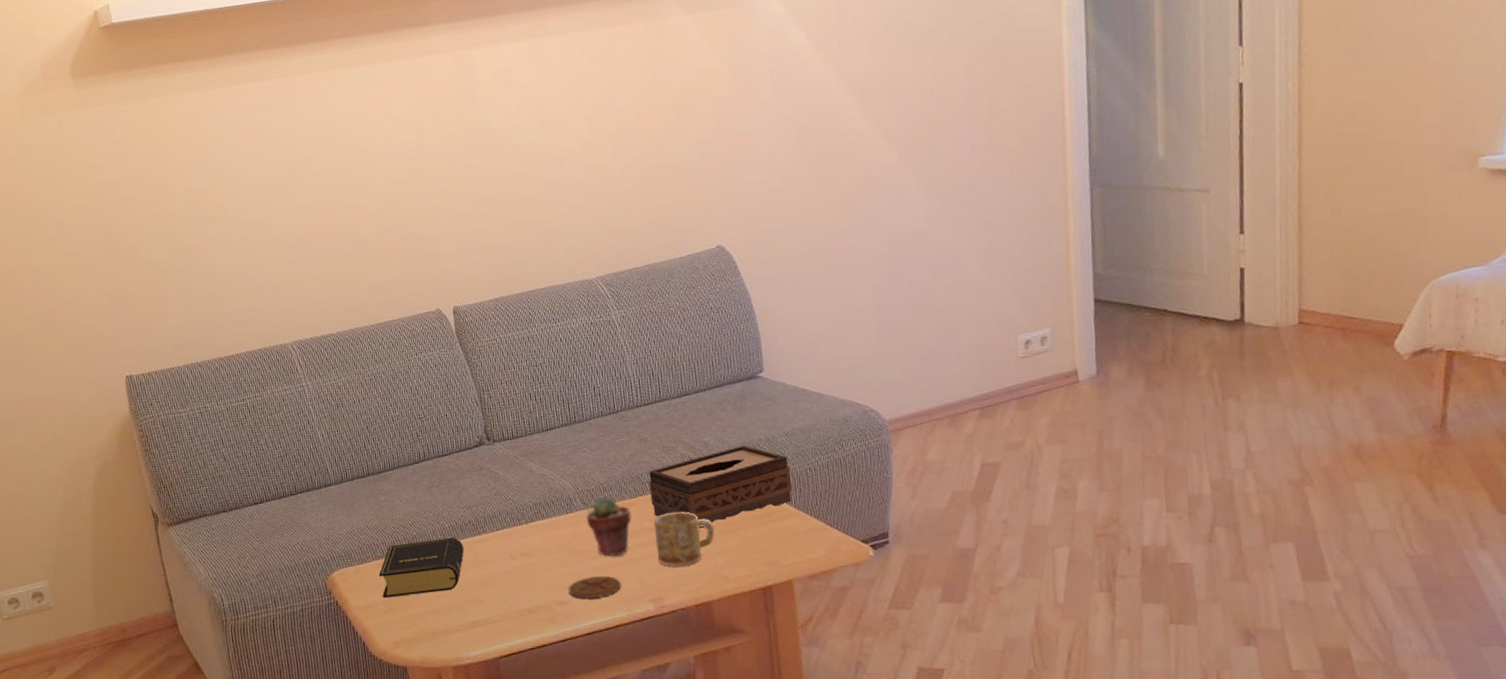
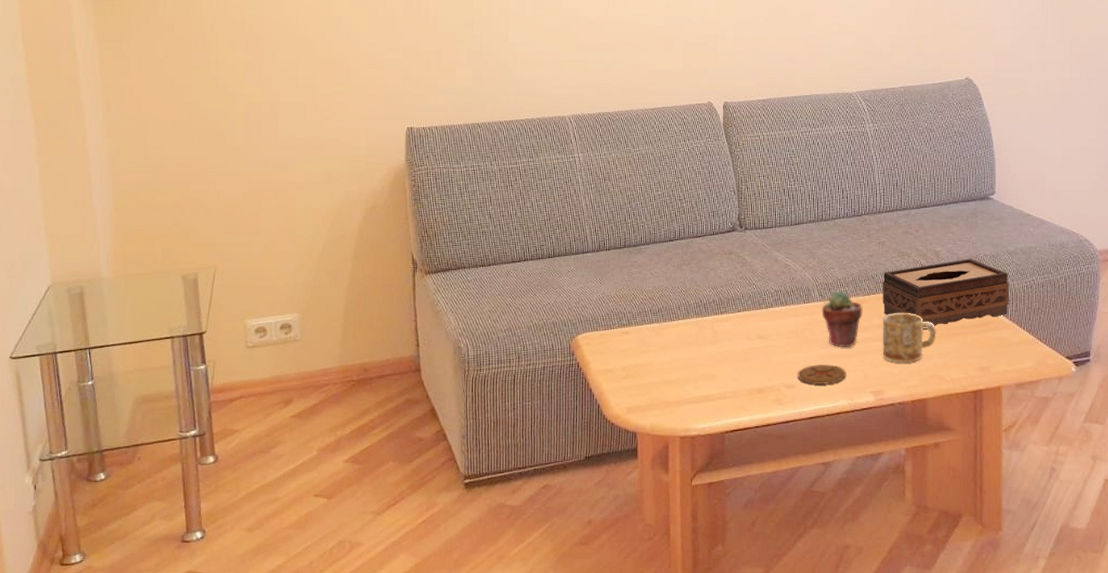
book: present [378,537,464,598] -> none [622,314,705,364]

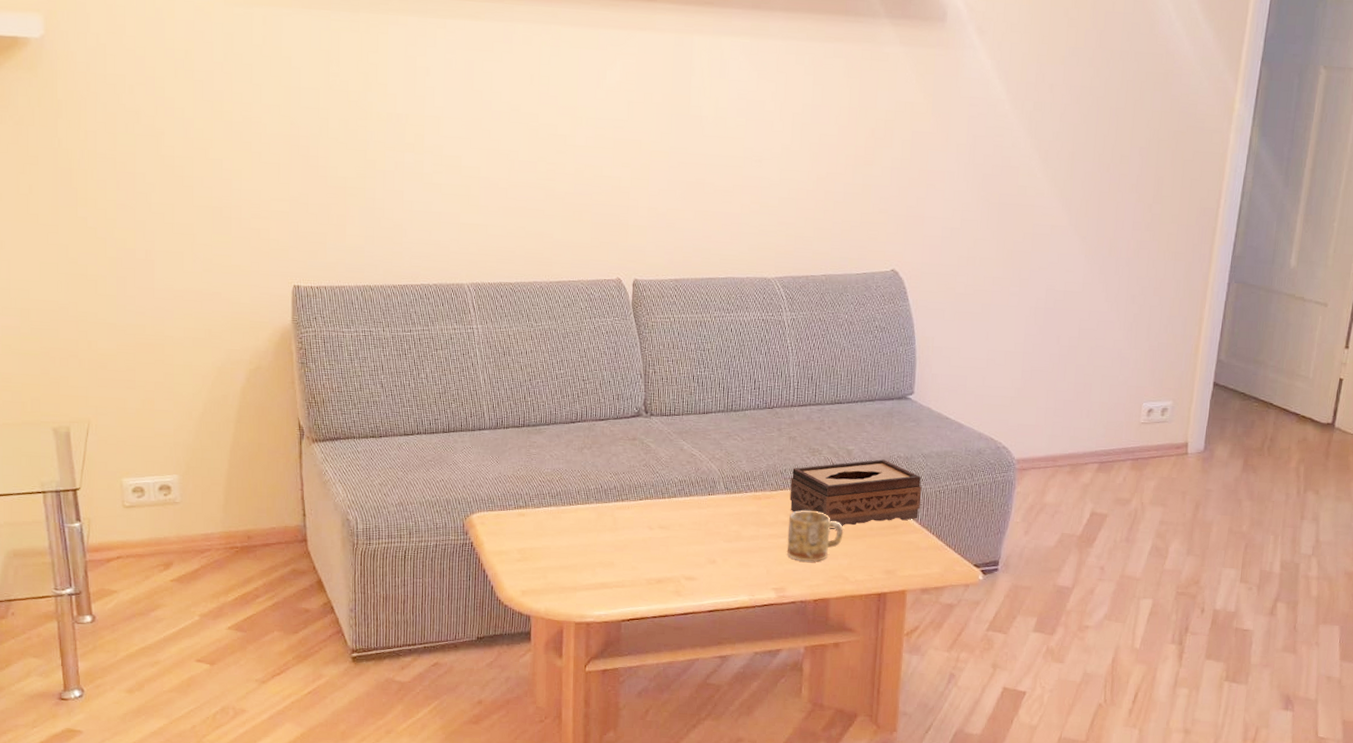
coaster: present [797,365,846,385] -> none [698,558,749,579]
potted succulent: present [821,290,863,347] -> none [726,484,769,542]

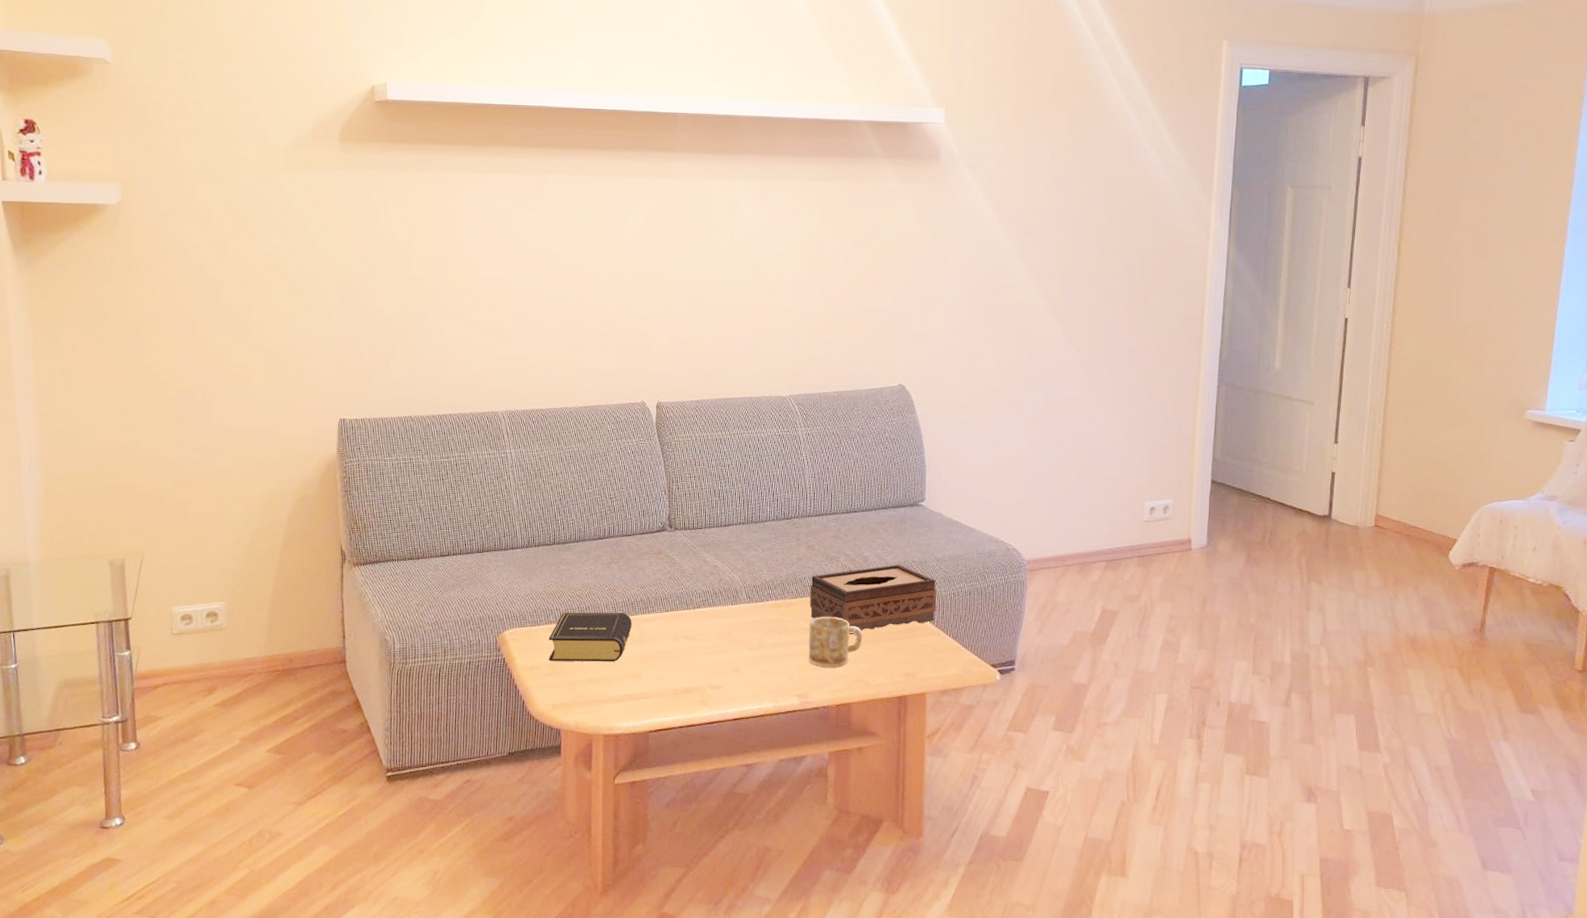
book: none [518,497,605,550] -> present [548,612,632,662]

